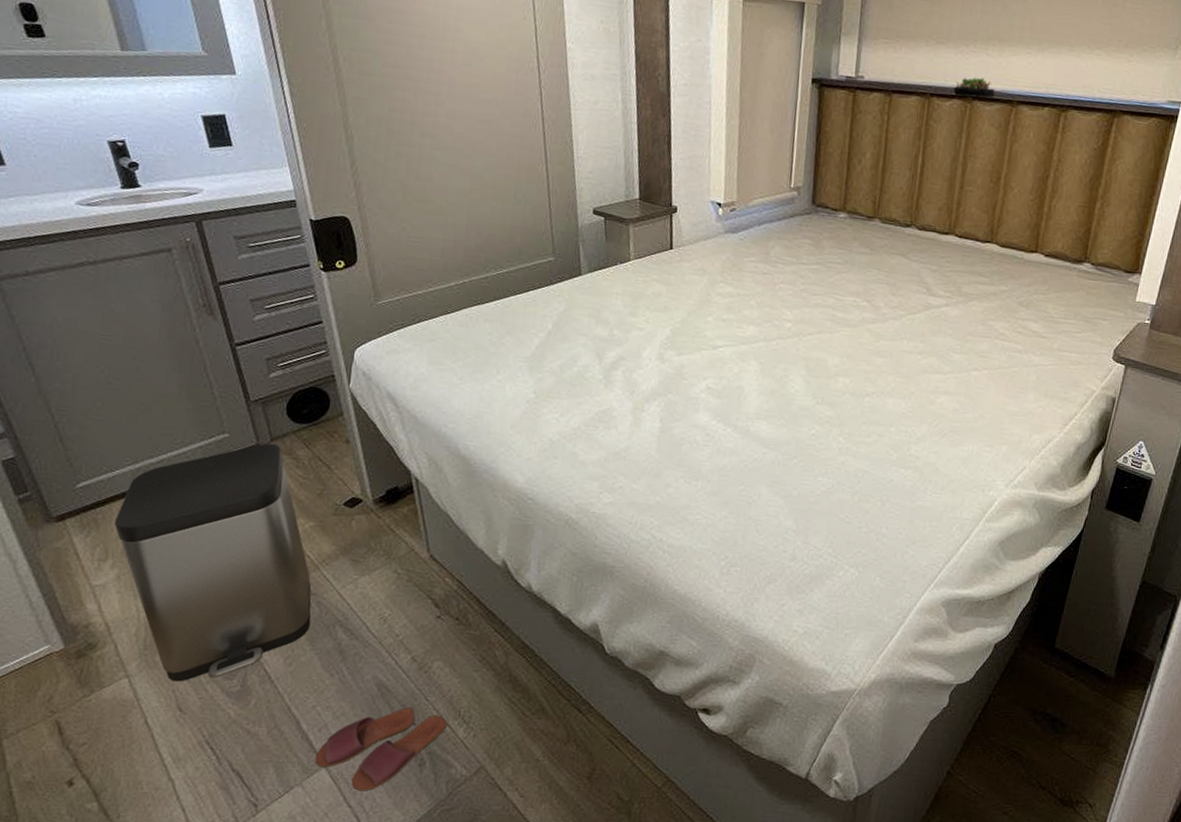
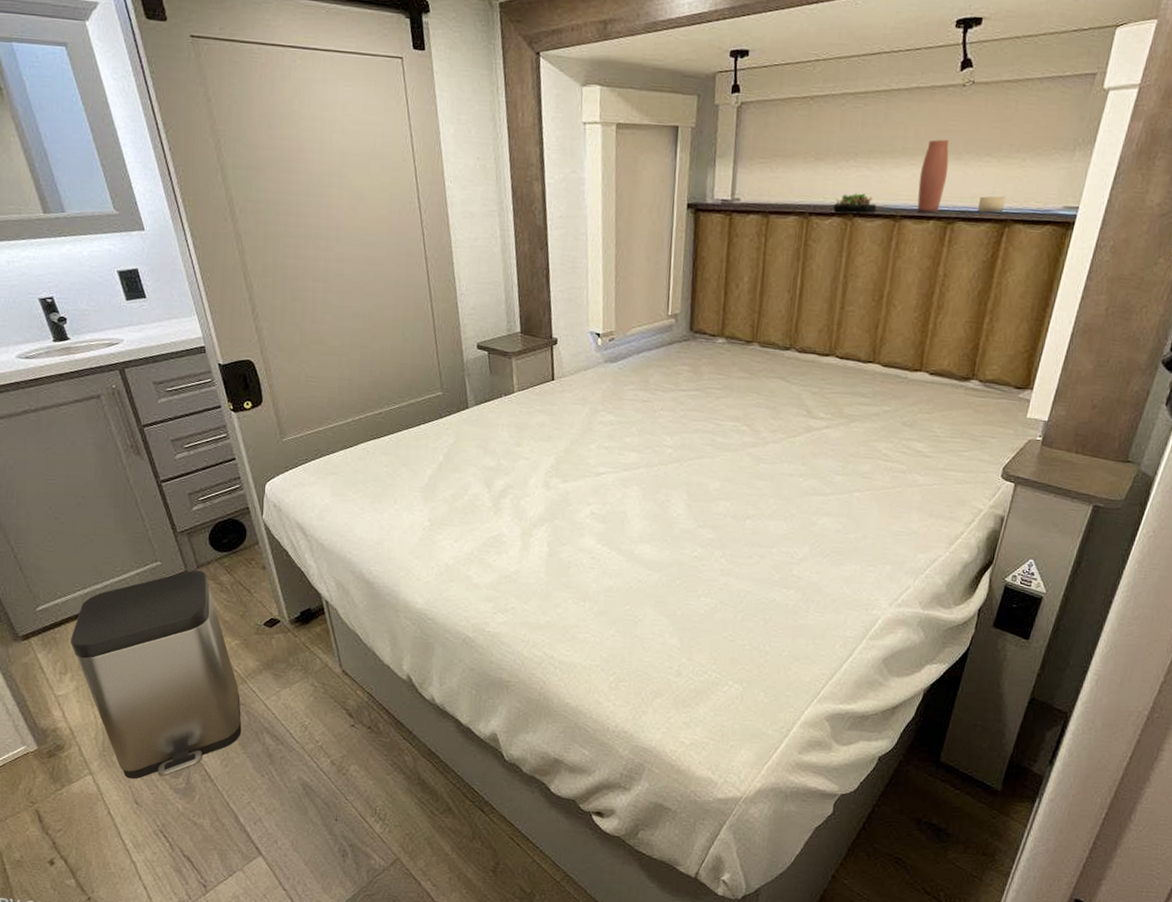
slippers: present [315,706,447,791] -> none [252,804,365,877]
vase: none [1032,31,1063,101] -> present [916,139,949,214]
candle: none [1088,87,1115,104] -> present [977,196,1005,213]

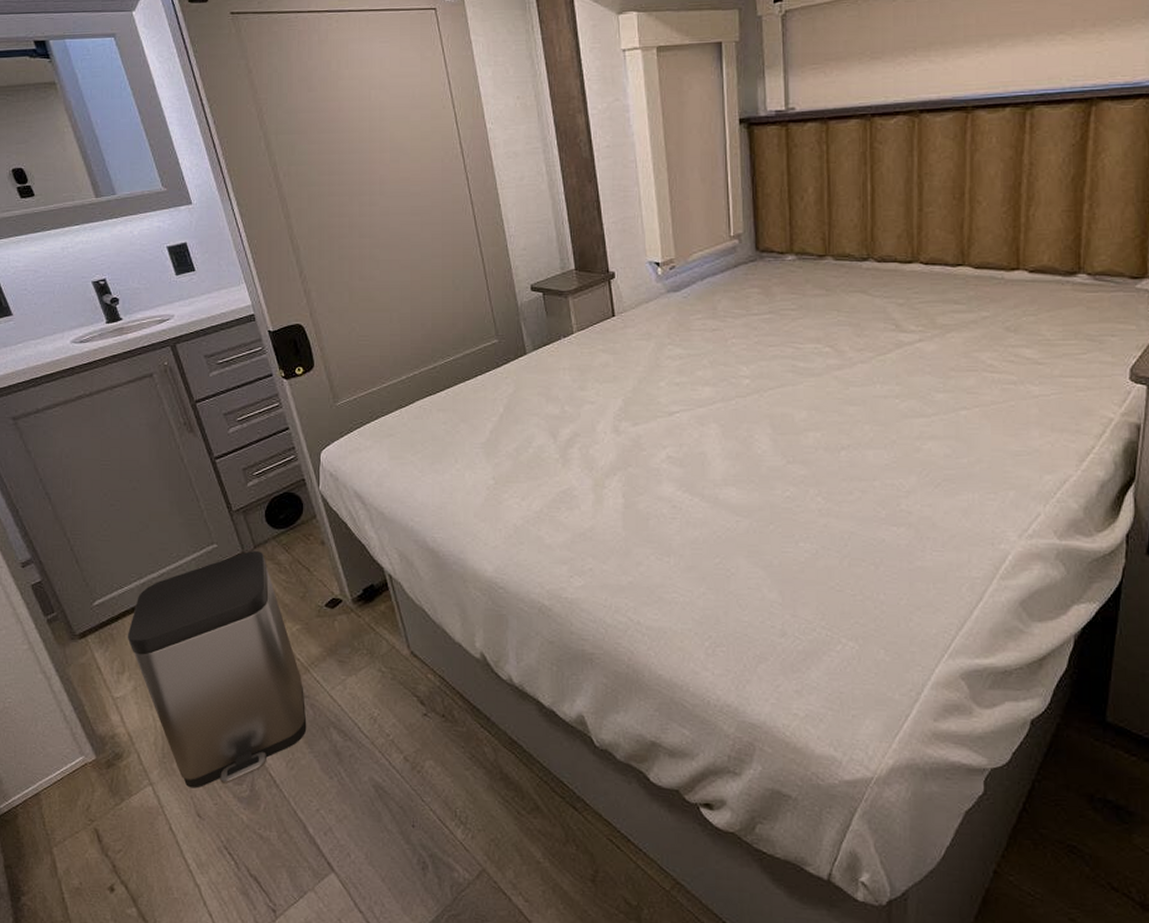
succulent plant: present [833,193,878,214] -> none [896,88,946,111]
vase: present [916,139,949,214] -> none [987,22,1019,101]
candle: present [977,196,1005,213] -> none [1057,74,1087,93]

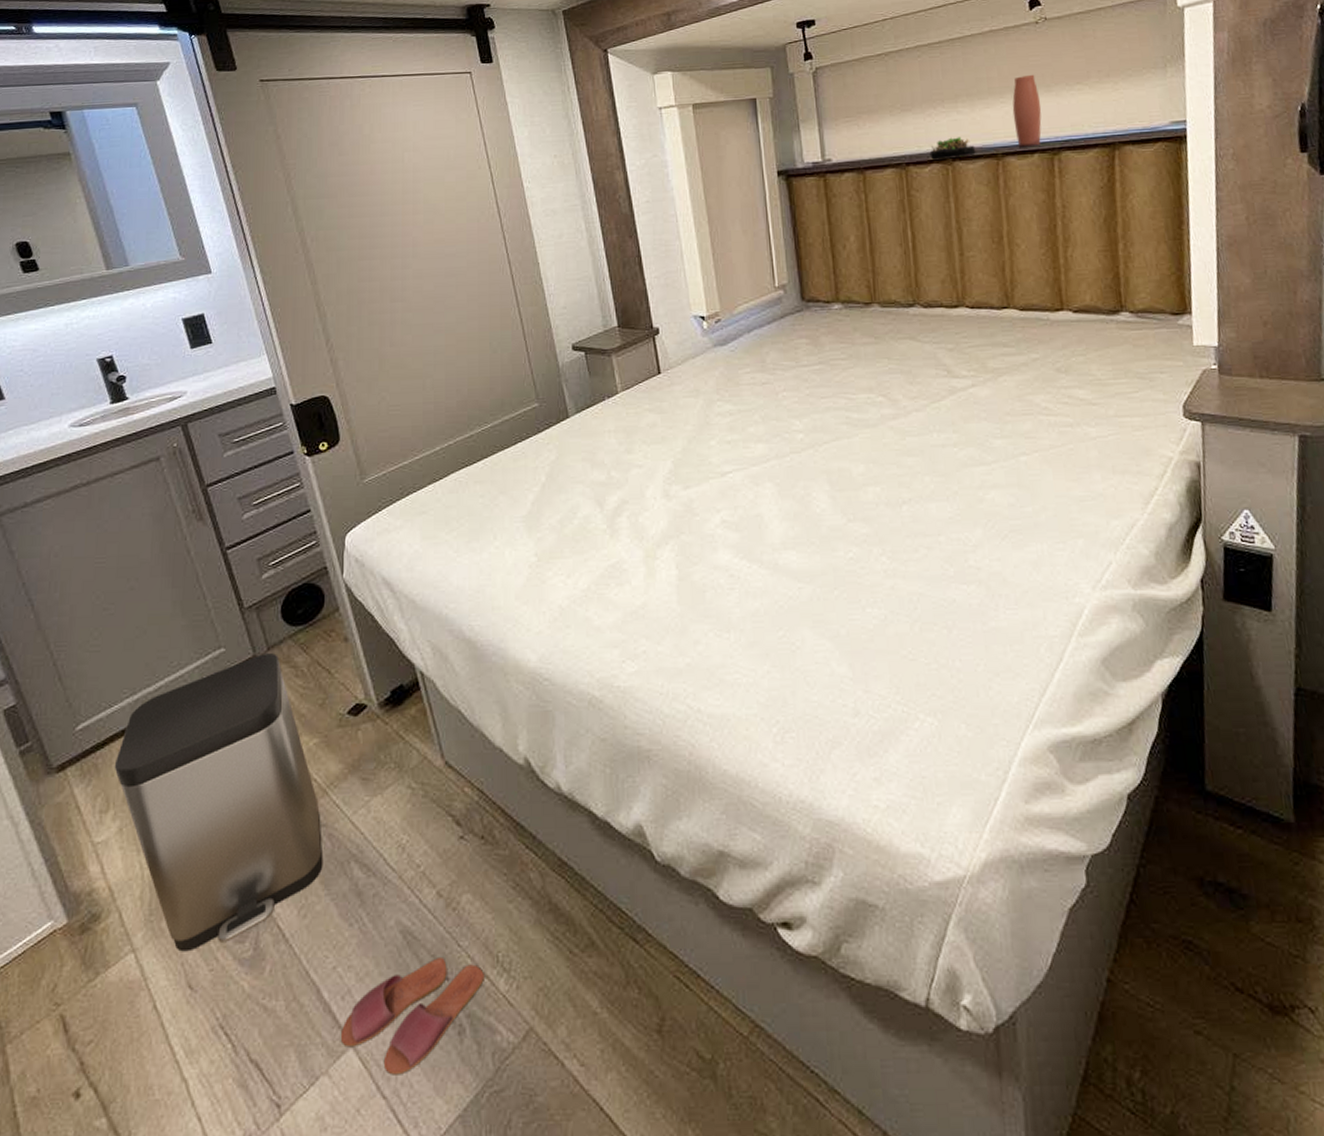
slippers: none [324,808,444,896] -> present [340,956,484,1075]
succulent plant: none [896,88,946,111] -> present [929,137,977,160]
vase: none [987,22,1019,101] -> present [1012,74,1042,148]

